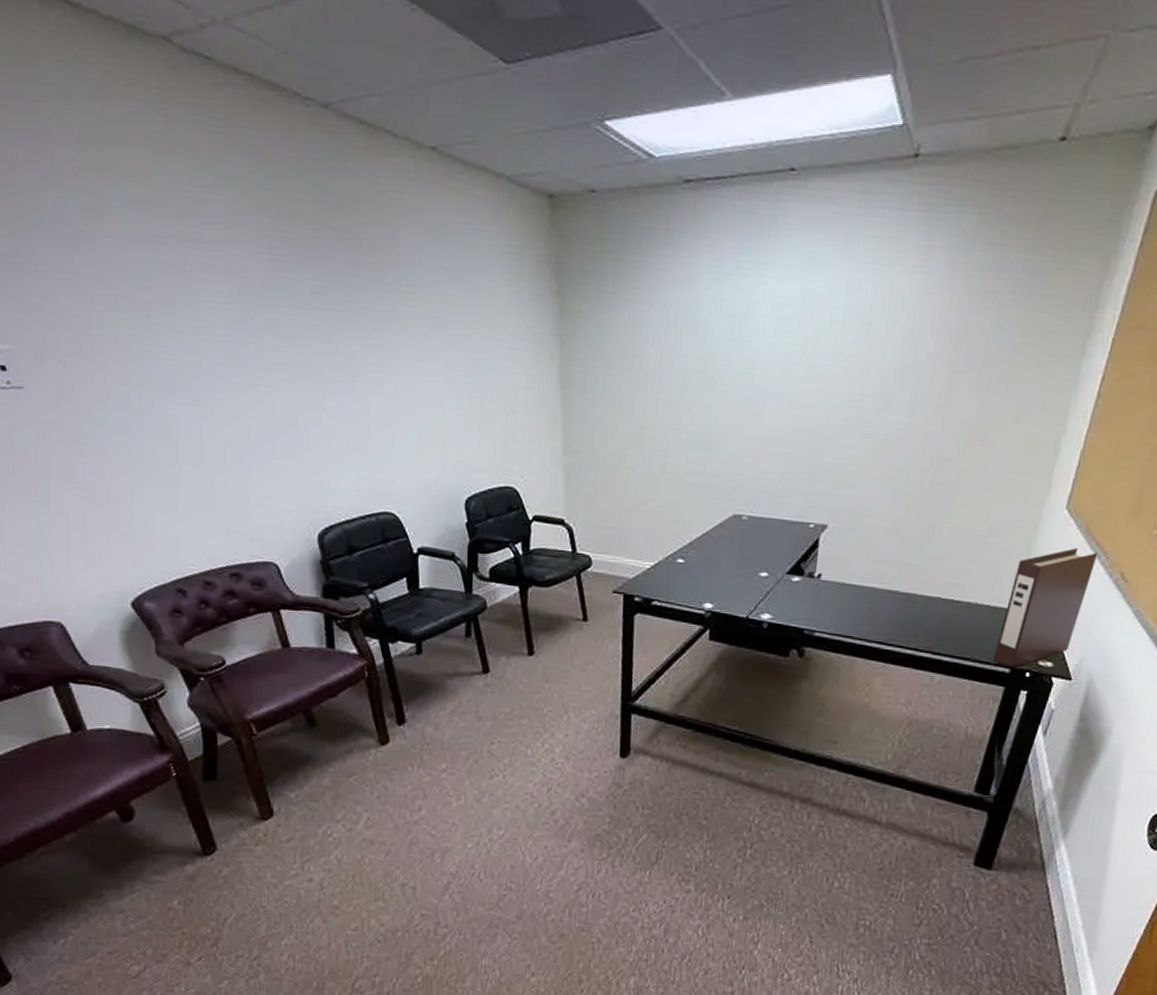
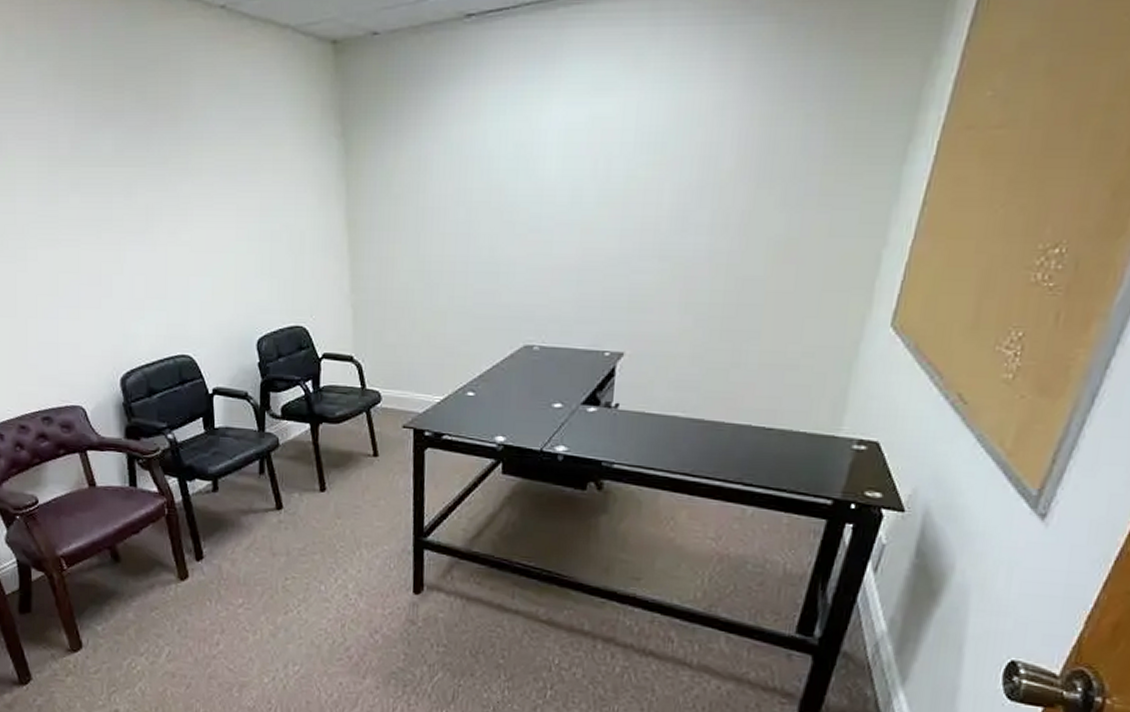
binder: present [993,548,1098,670] -> none [812,368,931,501]

